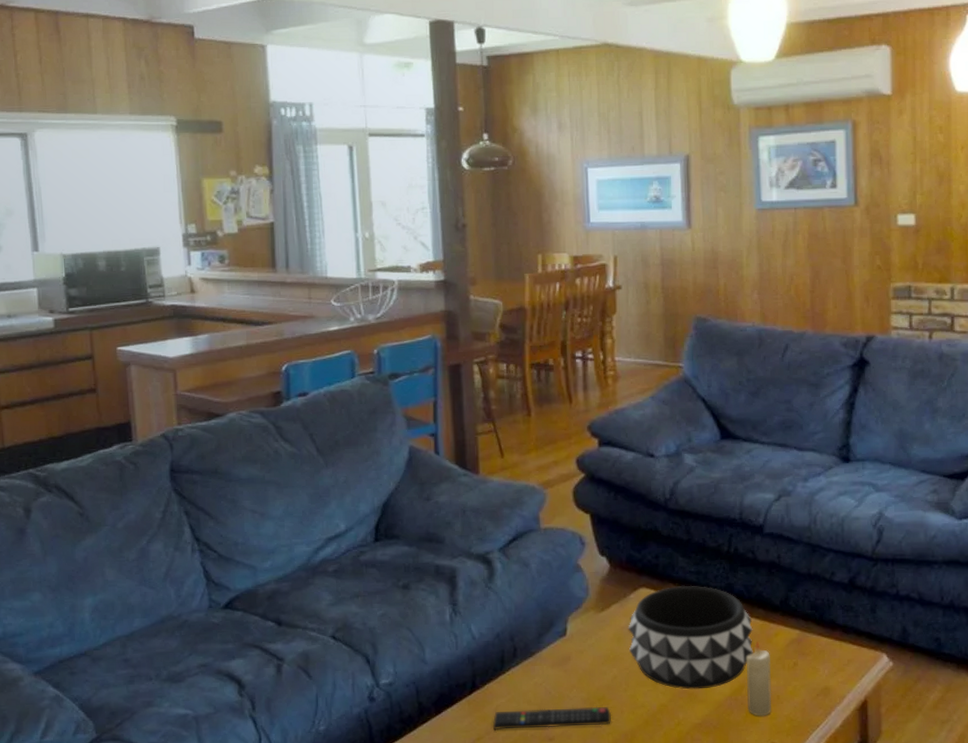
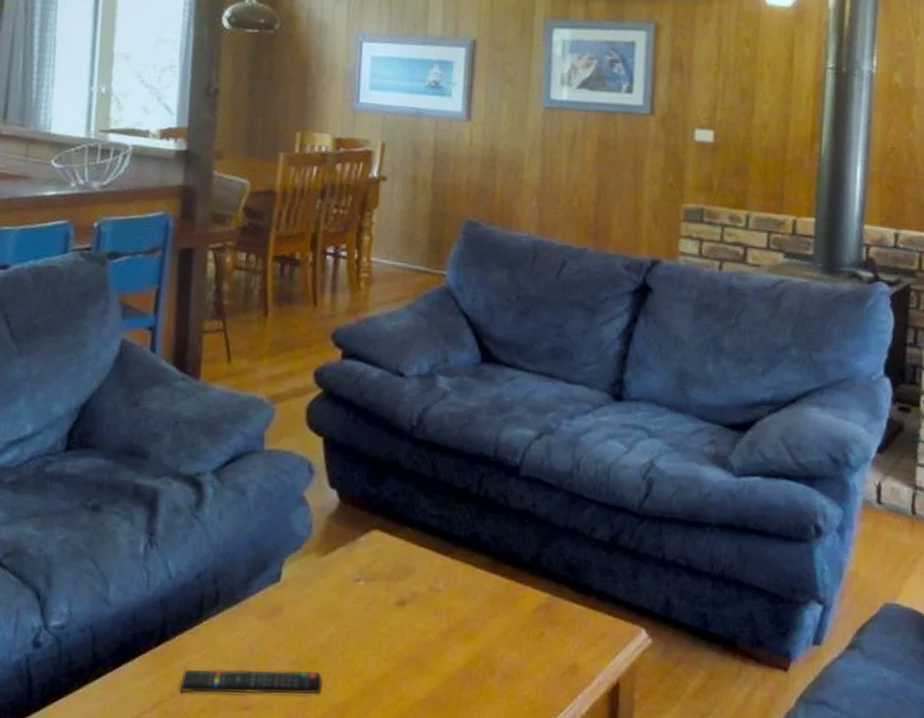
decorative bowl: present [628,585,753,690] -> none [352,530,497,658]
candle: present [747,642,772,716] -> none [482,604,514,695]

